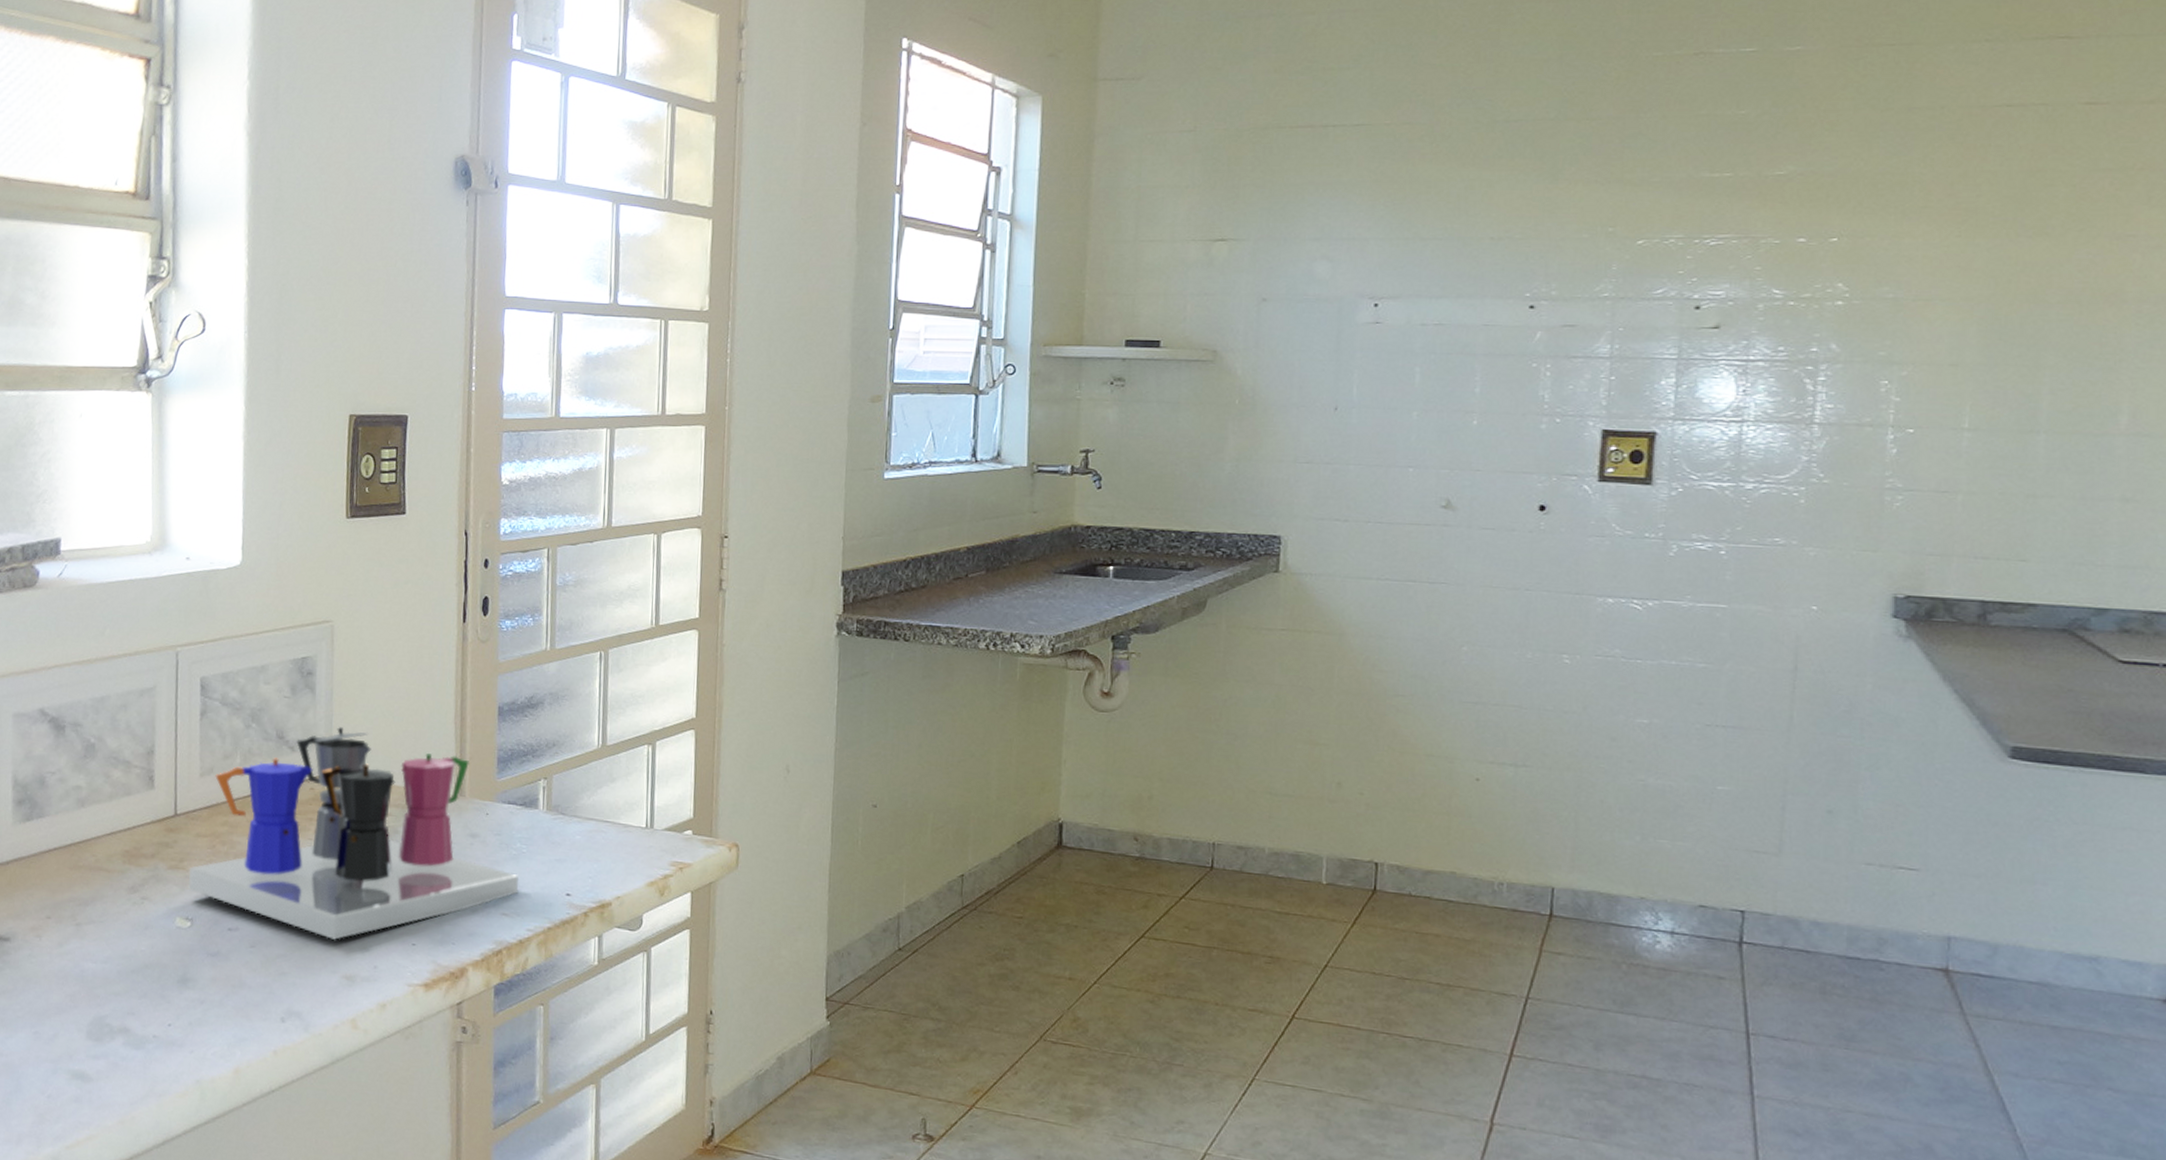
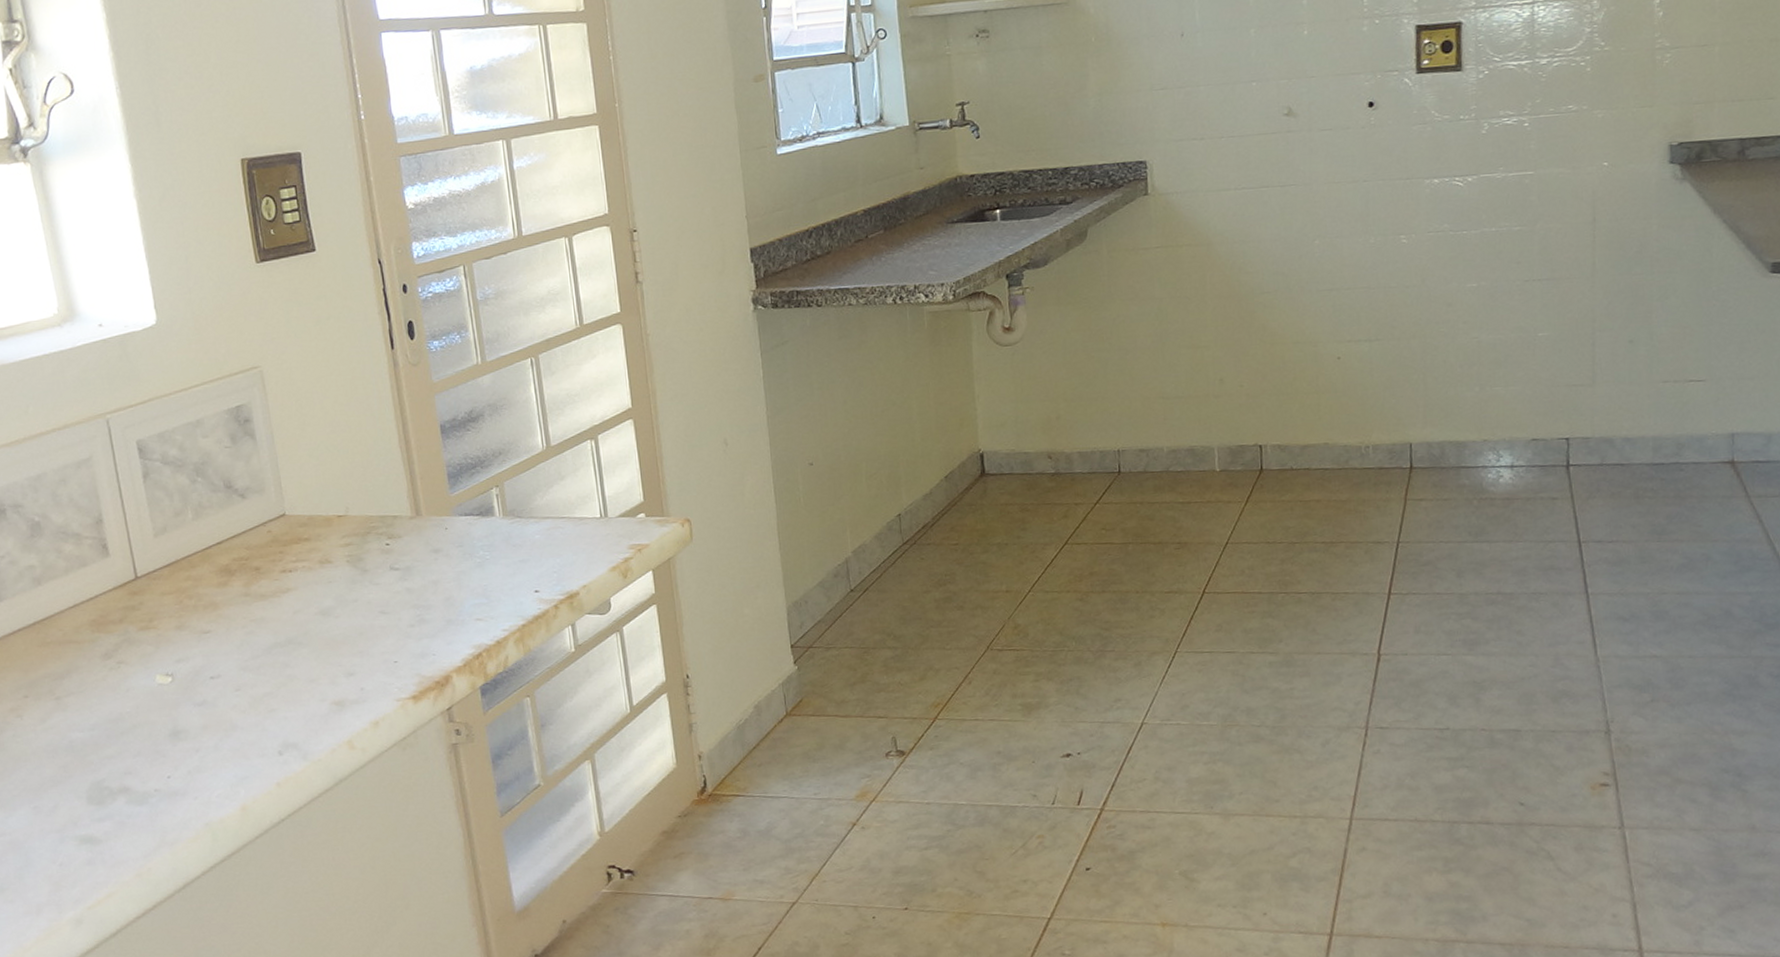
coffee maker: present [188,727,519,941] -> none [160,468,489,672]

